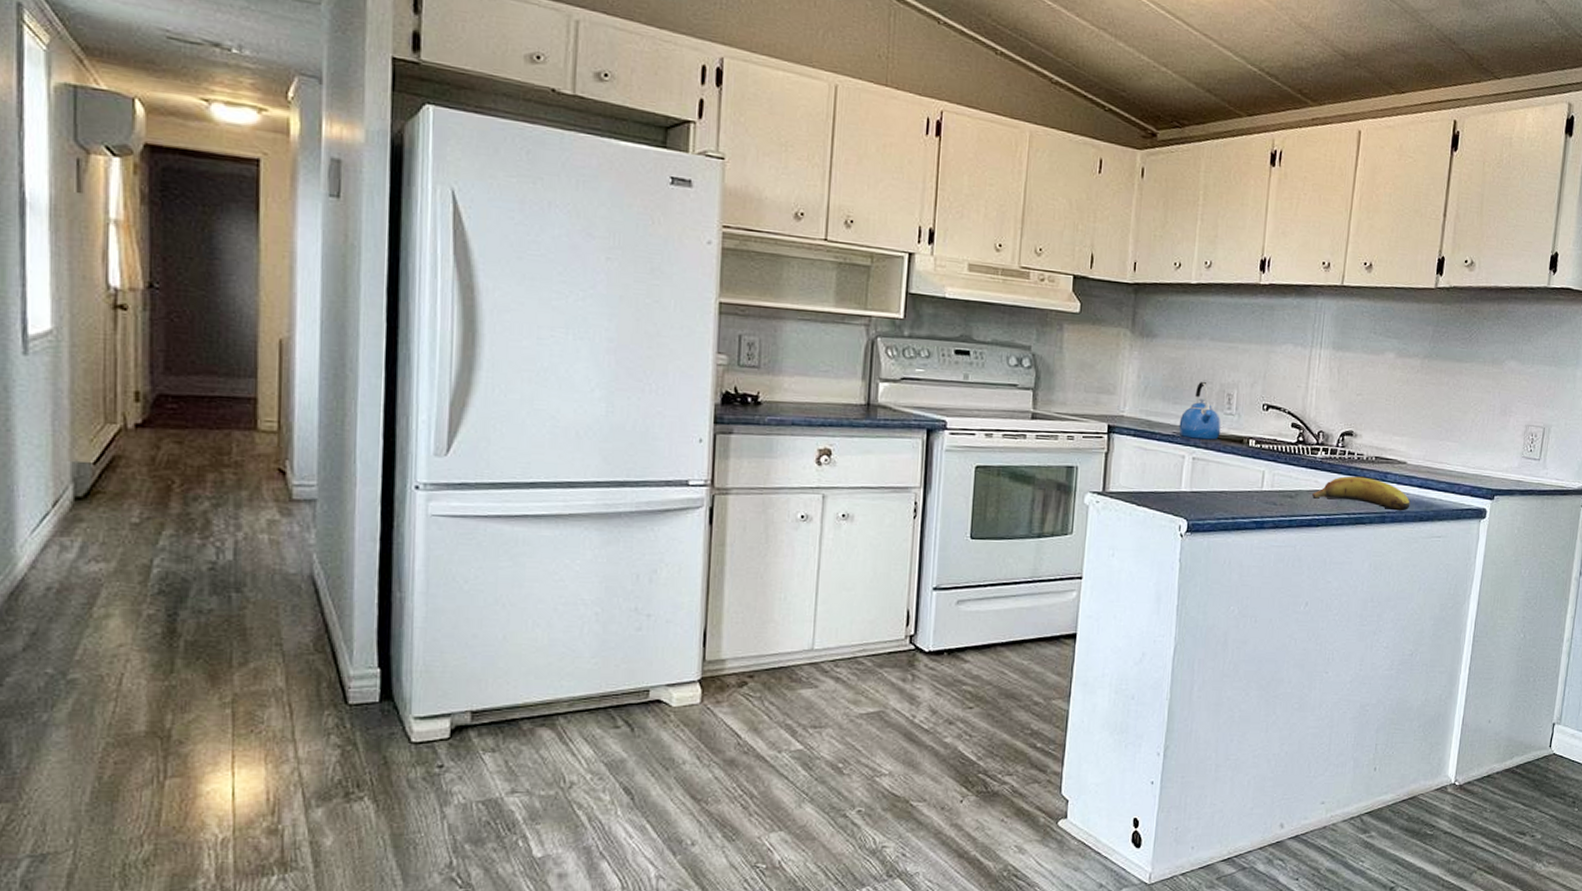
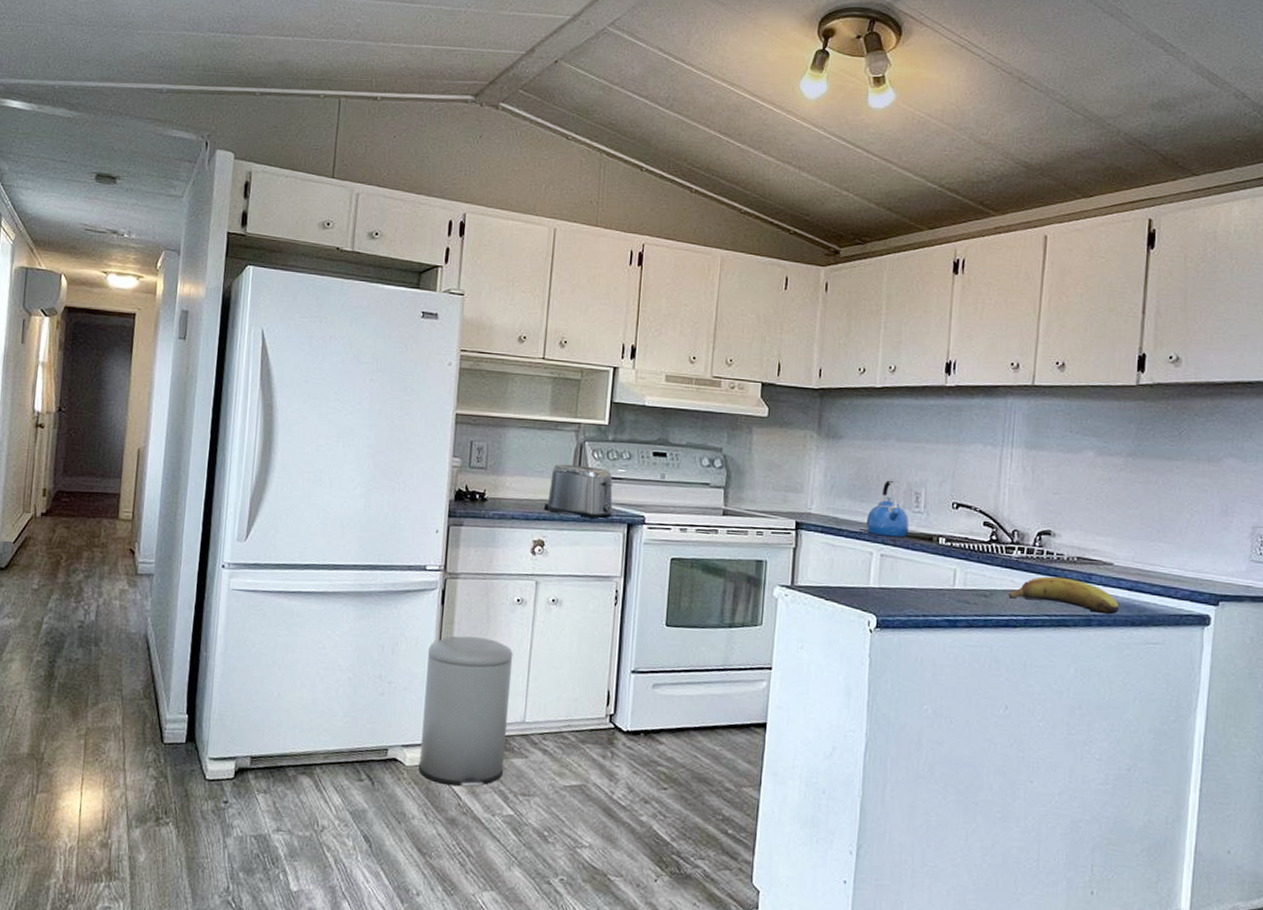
pedal bin: none [688,559,798,725] -> present [418,636,514,788]
toaster: none [829,362,910,425] -> present [543,464,613,520]

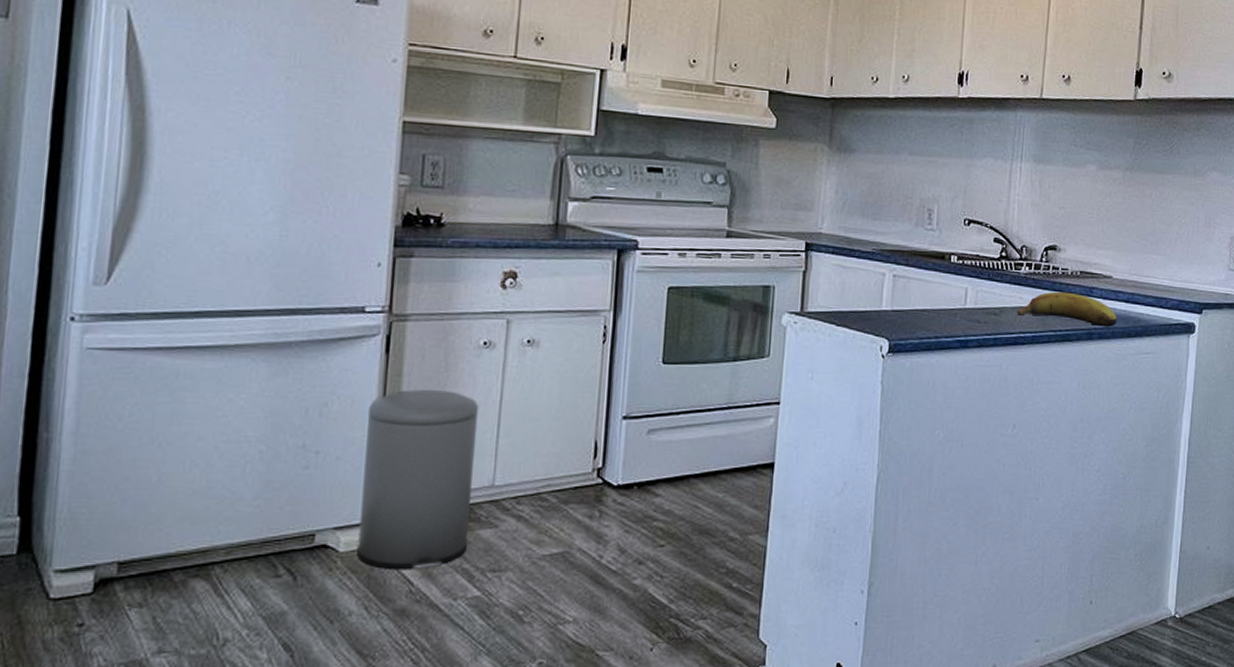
toaster: present [543,464,613,520] -> none [515,181,601,246]
kettle: present [866,480,910,538] -> none [878,196,922,257]

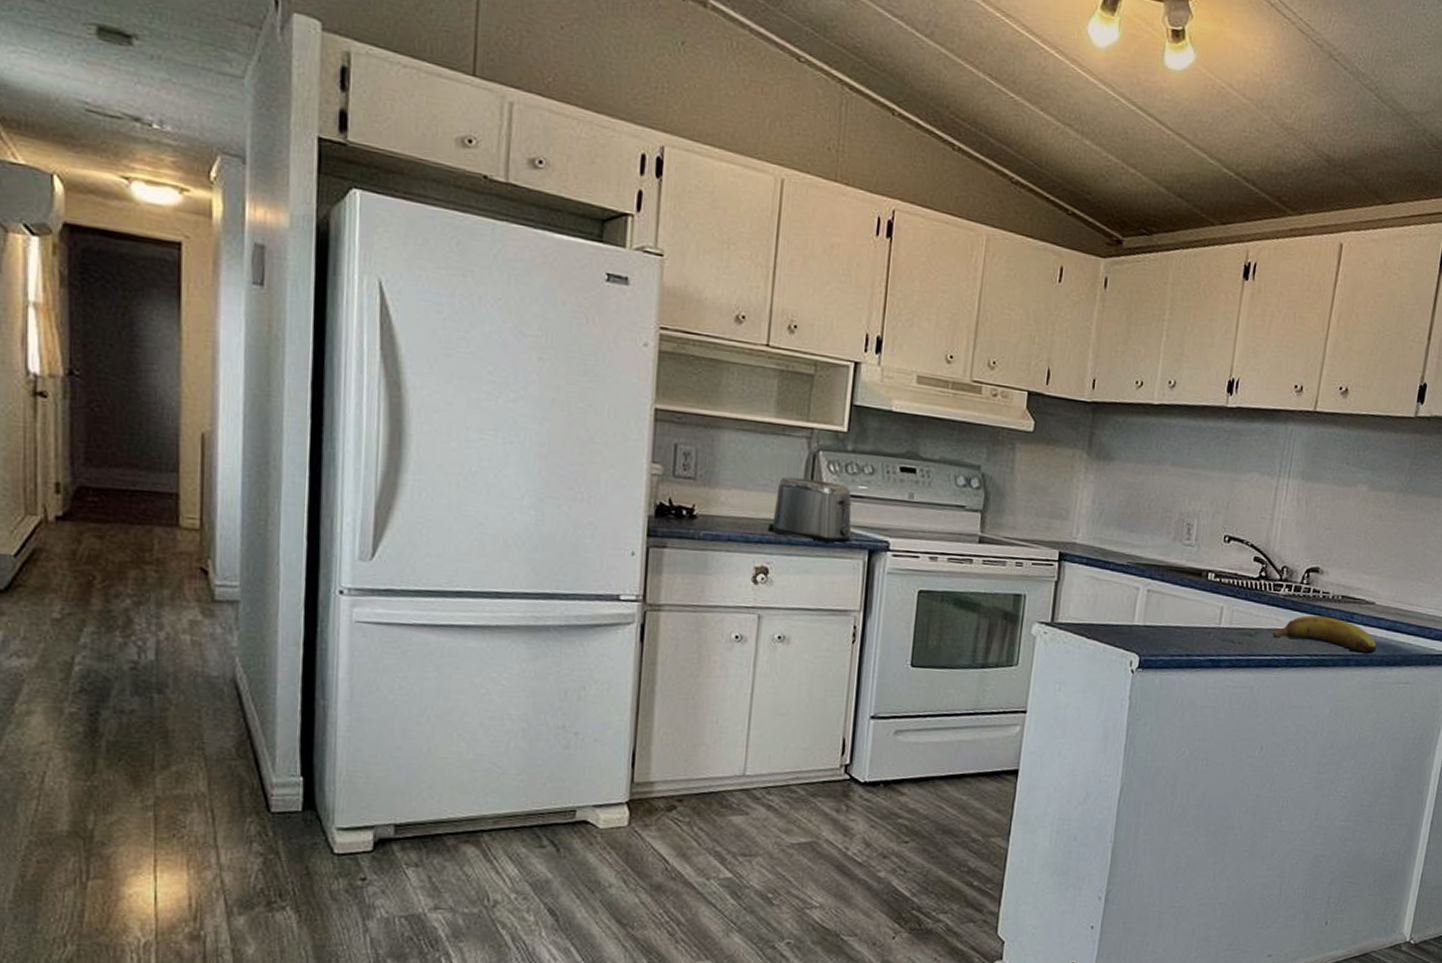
pedal bin: present [357,390,479,570] -> none [615,678,731,850]
toaster: none [515,181,601,246] -> present [767,476,853,545]

